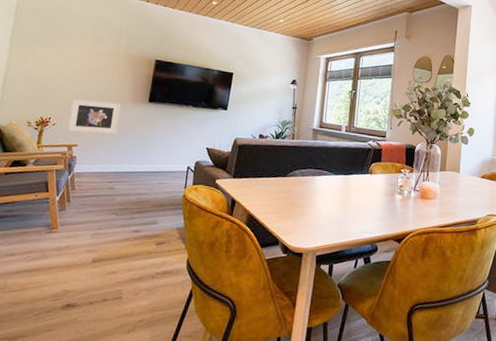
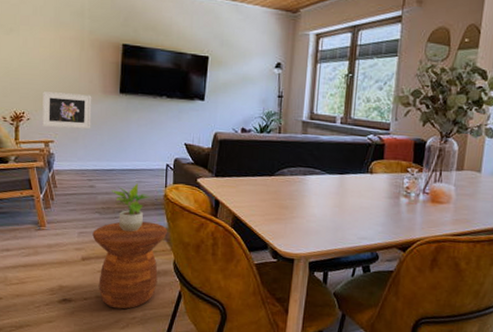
side table: none [106,221,183,312] -> present [92,221,167,310]
potted plant: none [131,185,169,233] -> present [112,183,150,232]

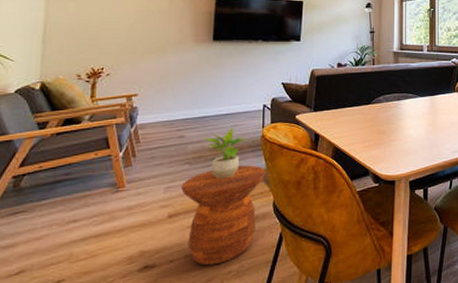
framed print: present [42,91,92,129] -> none [125,45,183,81]

